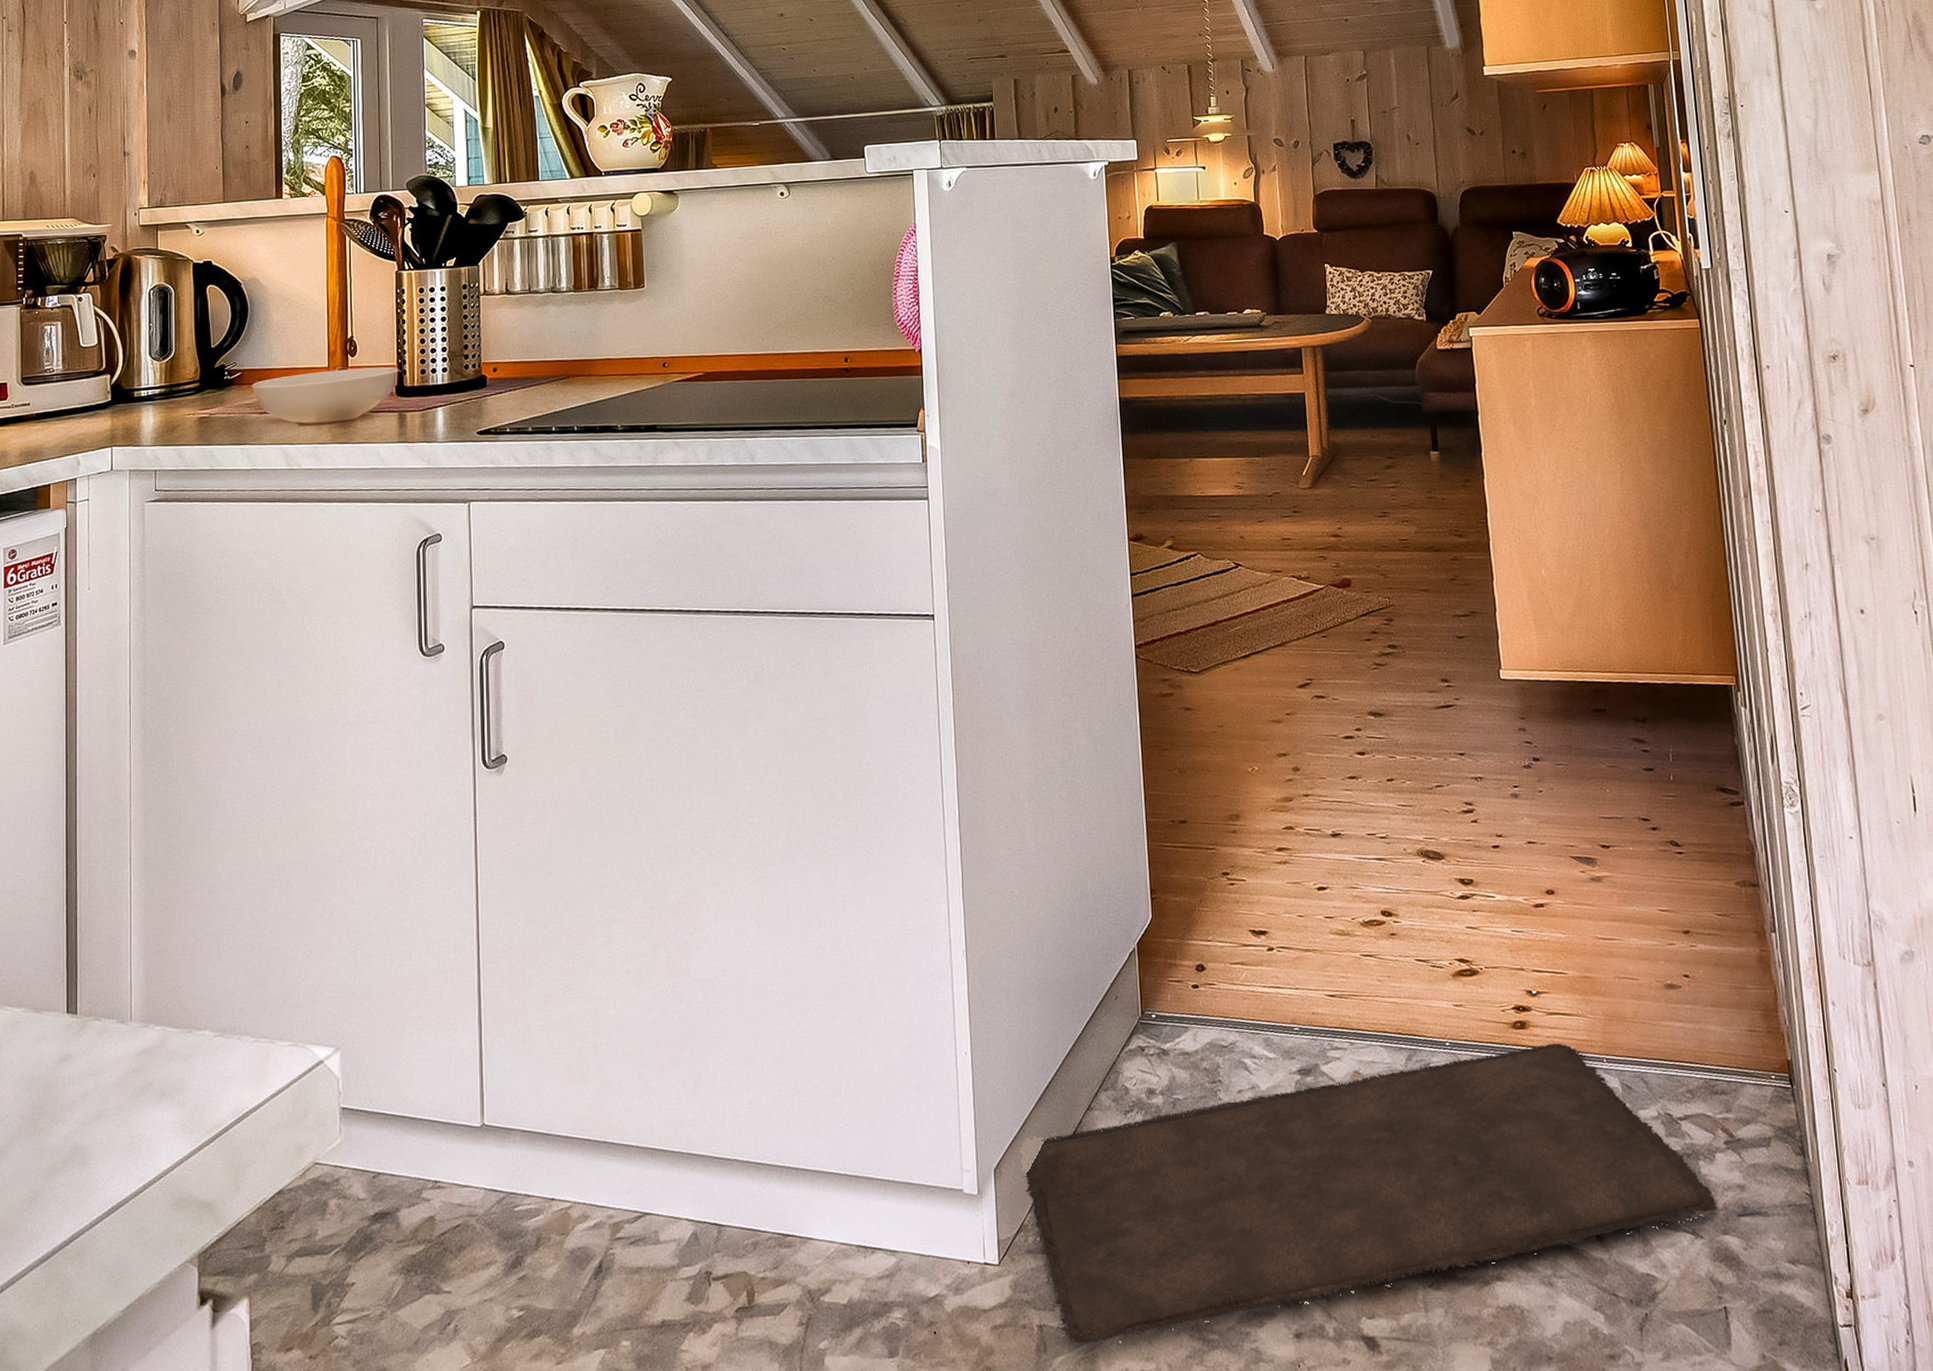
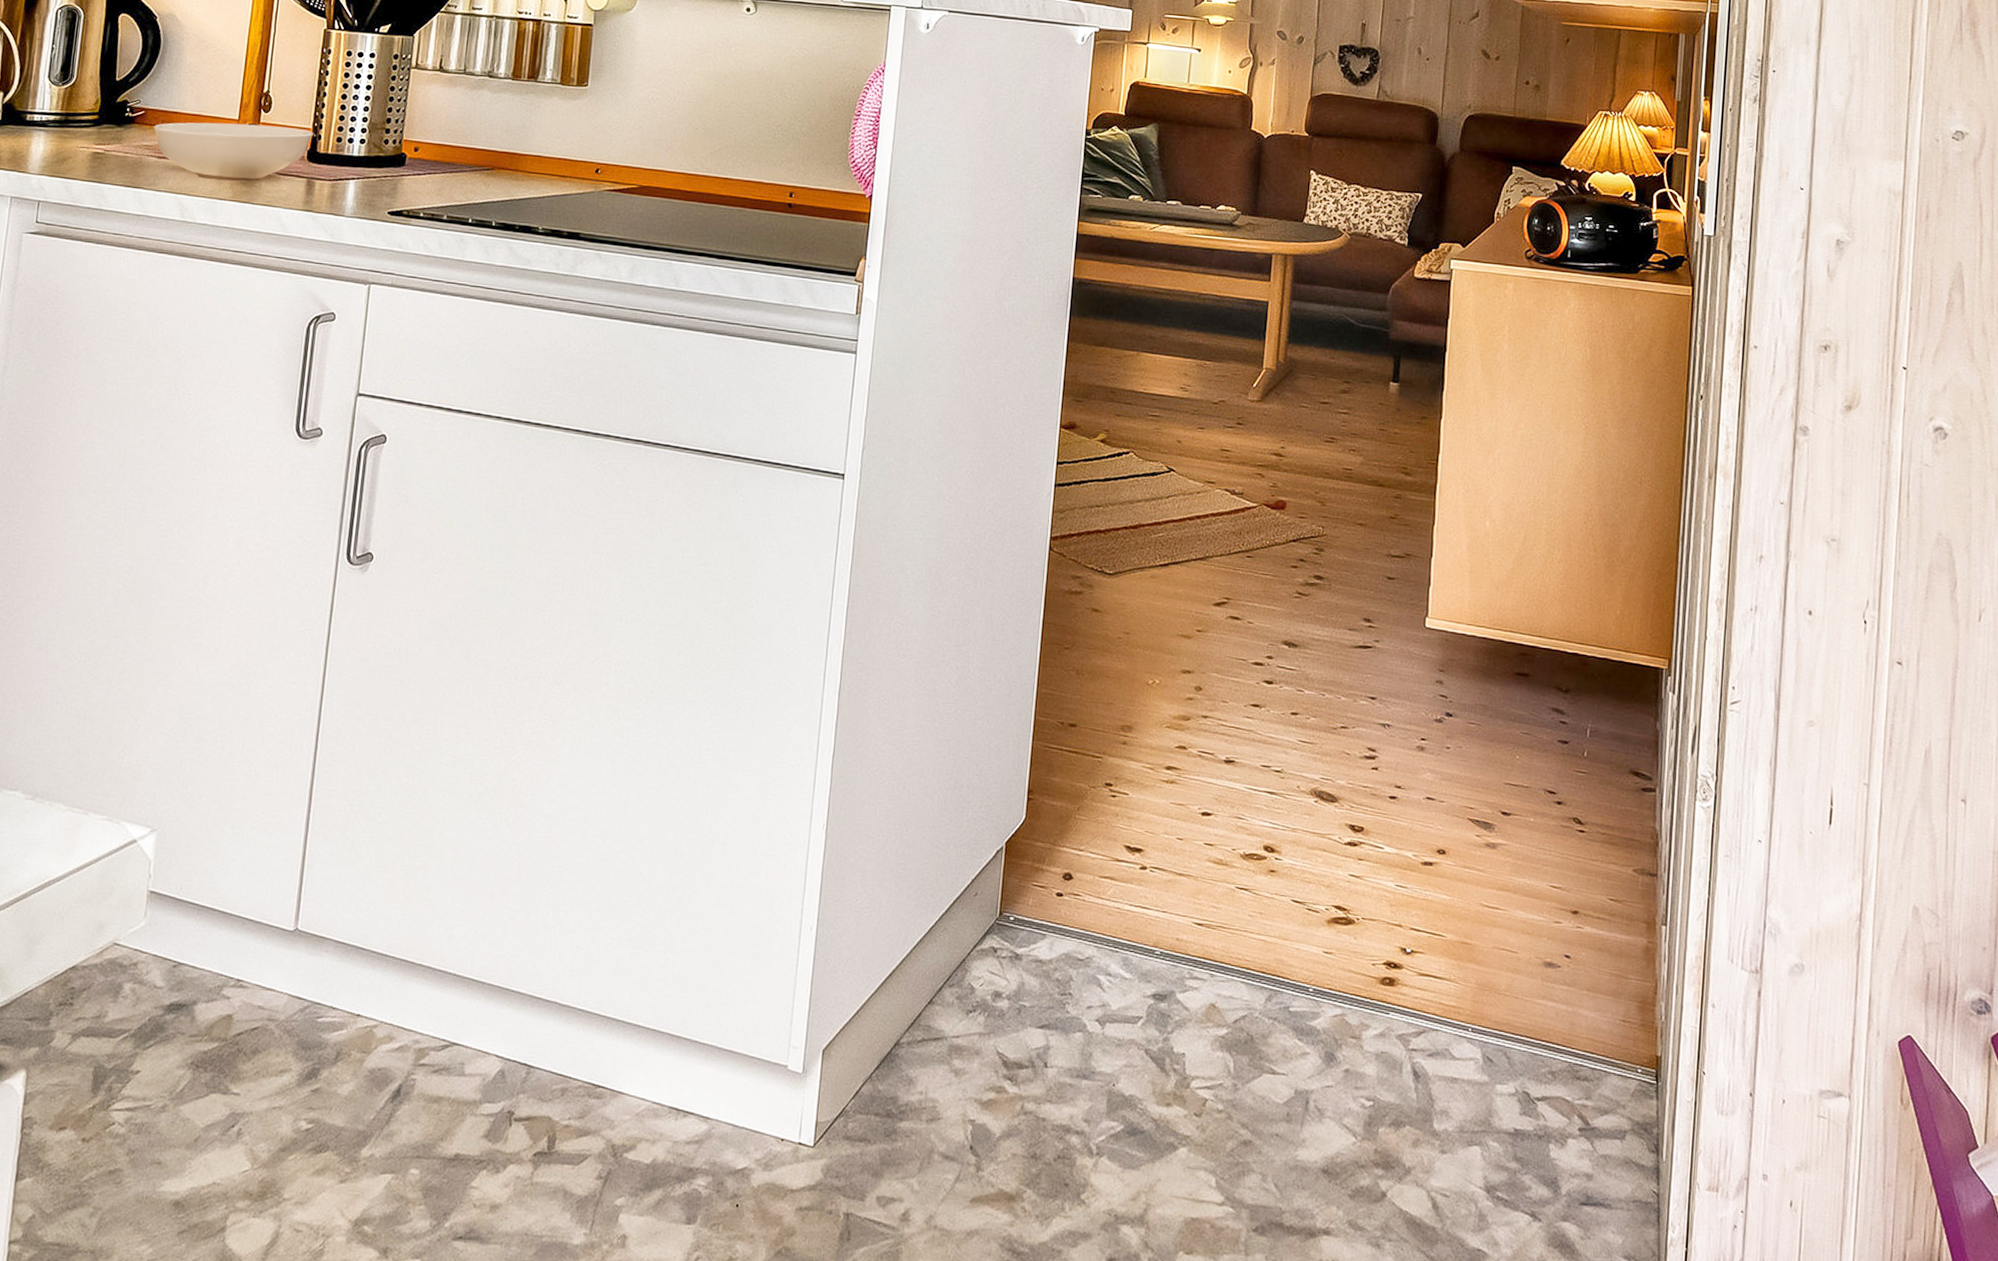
doormat: present [1023,1042,1720,1344] -> none [852,1004,1564,1240]

